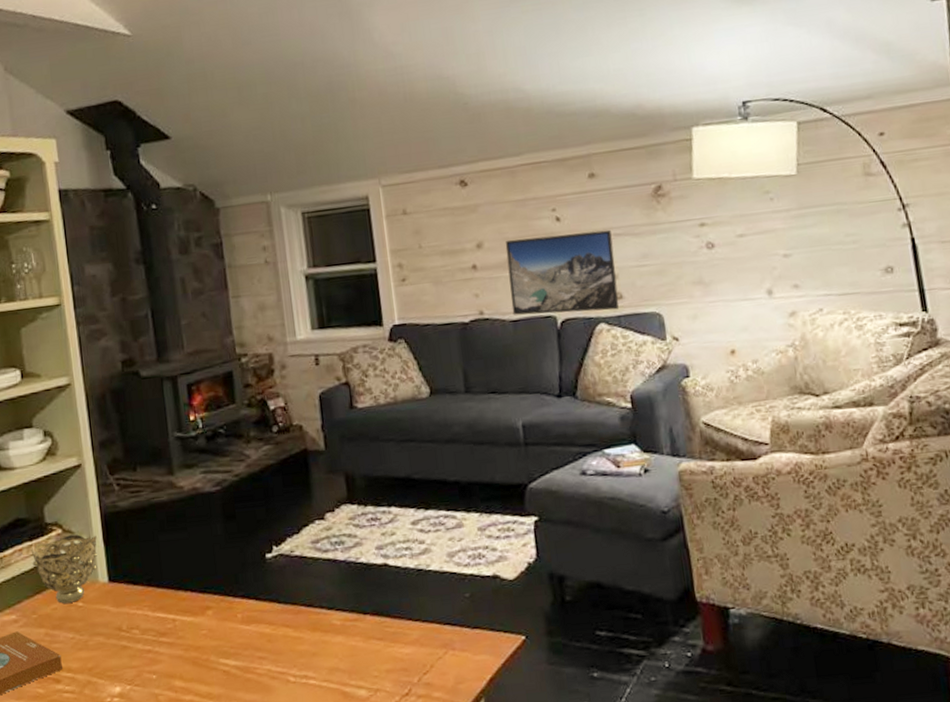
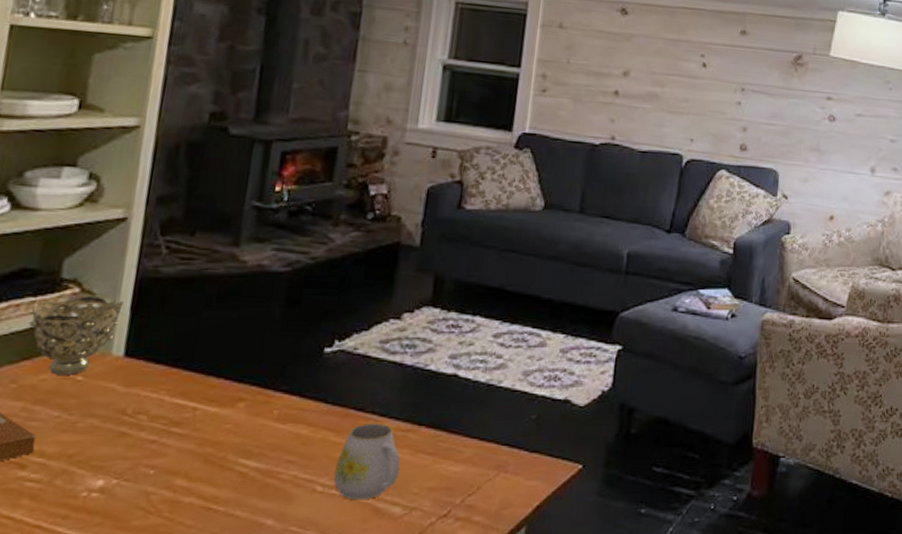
mug: none [300,615,357,687] -> present [333,422,401,500]
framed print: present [505,229,619,316] -> none [642,74,749,160]

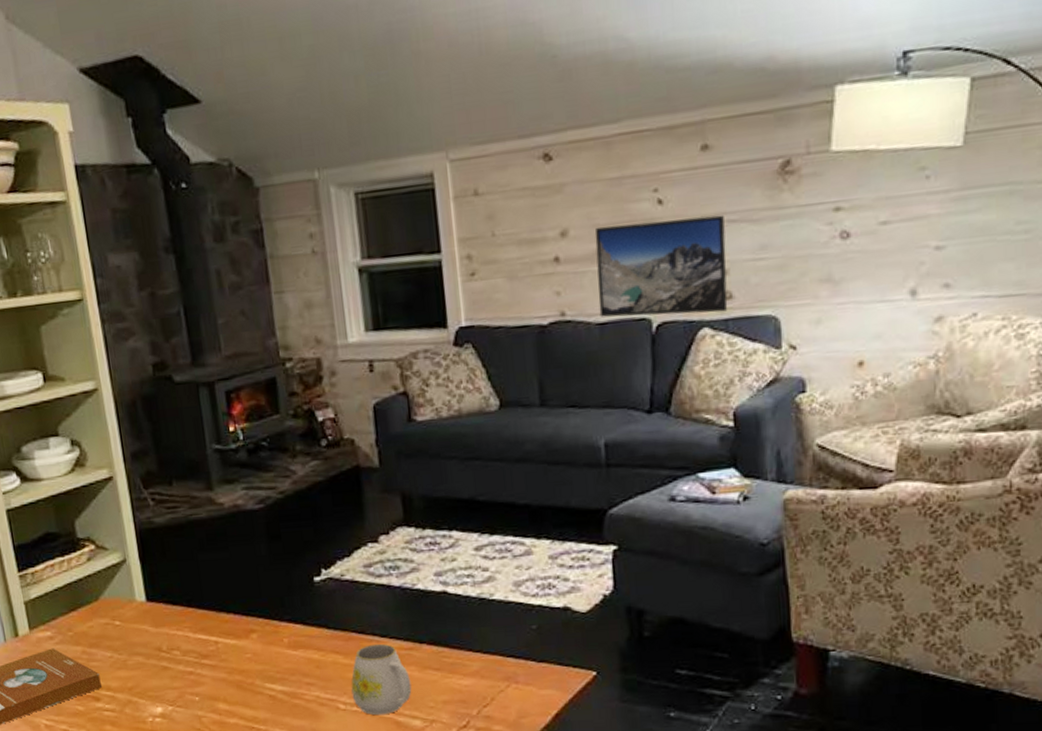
decorative bowl: present [28,296,123,375] -> none [63,551,134,622]
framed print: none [642,74,749,160] -> present [595,214,728,317]

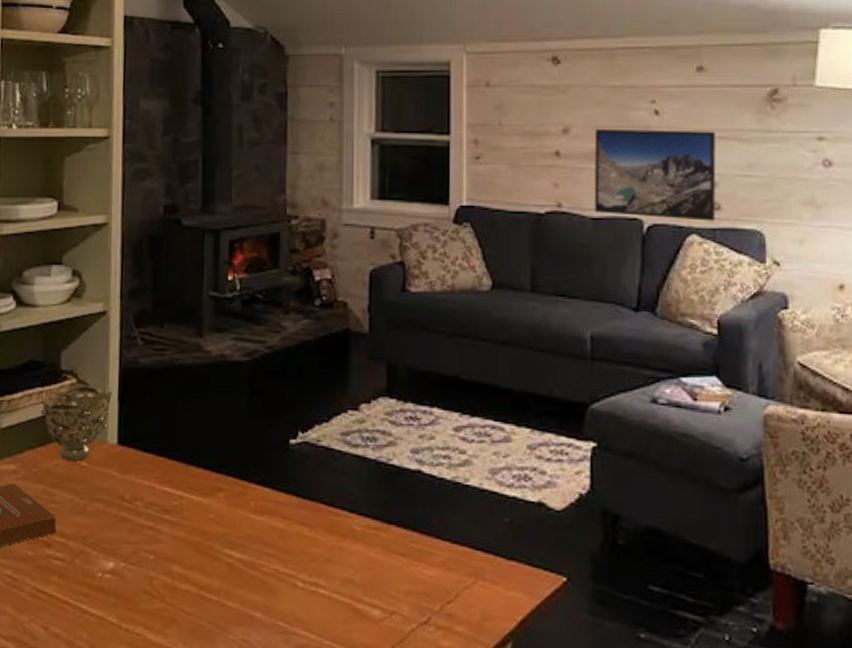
decorative bowl: none [63,551,134,622] -> present [40,386,112,461]
mug: present [351,643,412,716] -> none [312,518,375,600]

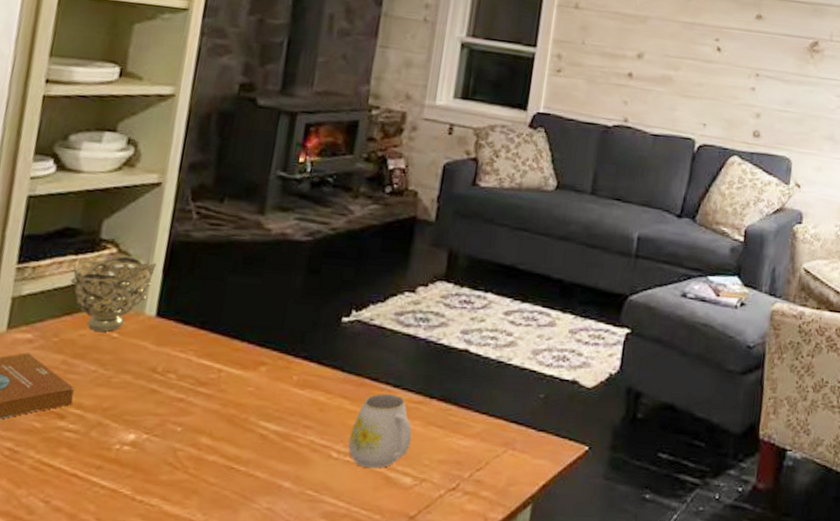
mug: none [312,518,375,600] -> present [348,393,412,469]
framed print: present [594,128,716,221] -> none [655,57,764,146]

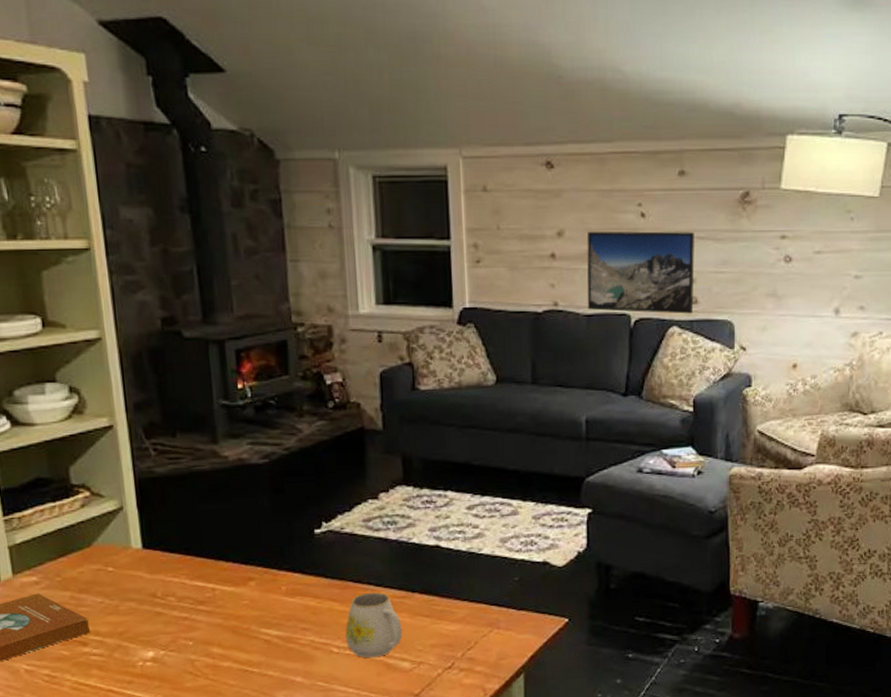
decorative bowl: present [70,256,156,332] -> none [54,498,130,568]
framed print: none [655,57,764,146] -> present [587,231,694,314]

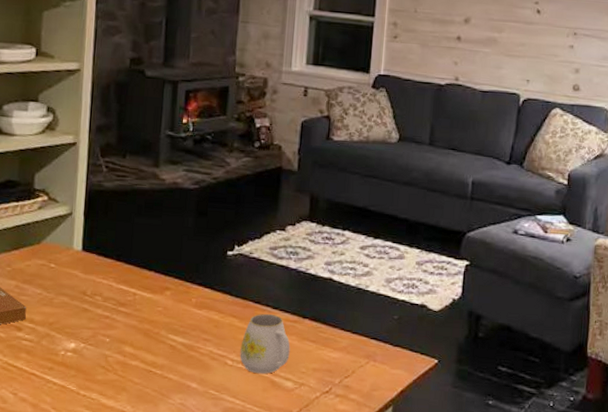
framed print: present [587,231,694,314] -> none [483,20,581,99]

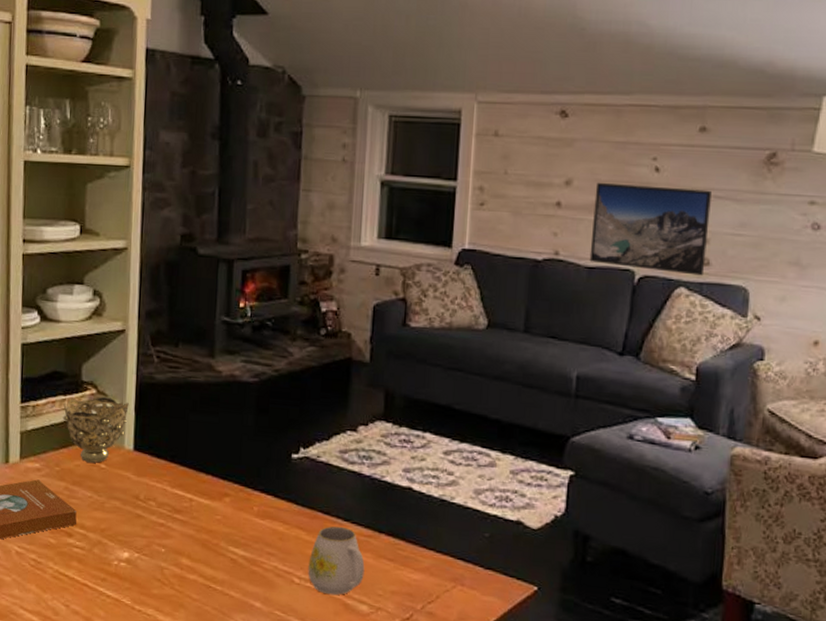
decorative bowl: none [15,203,79,263] -> present [63,397,129,463]
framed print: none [483,20,581,99] -> present [589,182,712,276]

